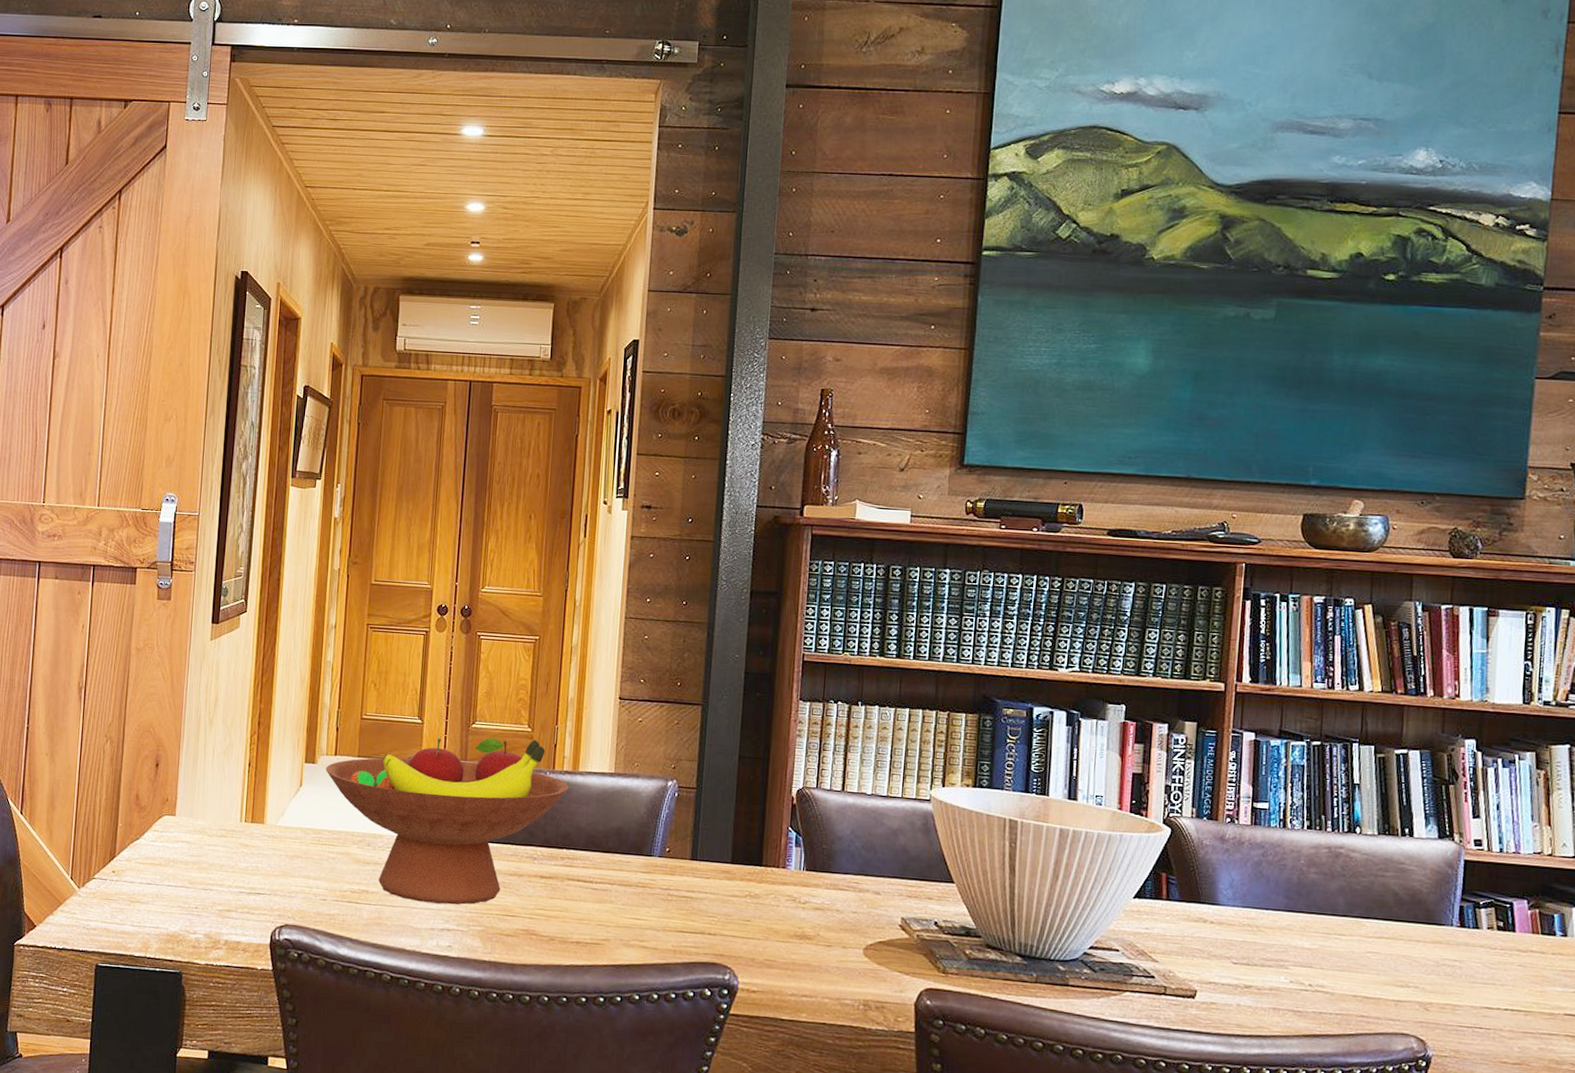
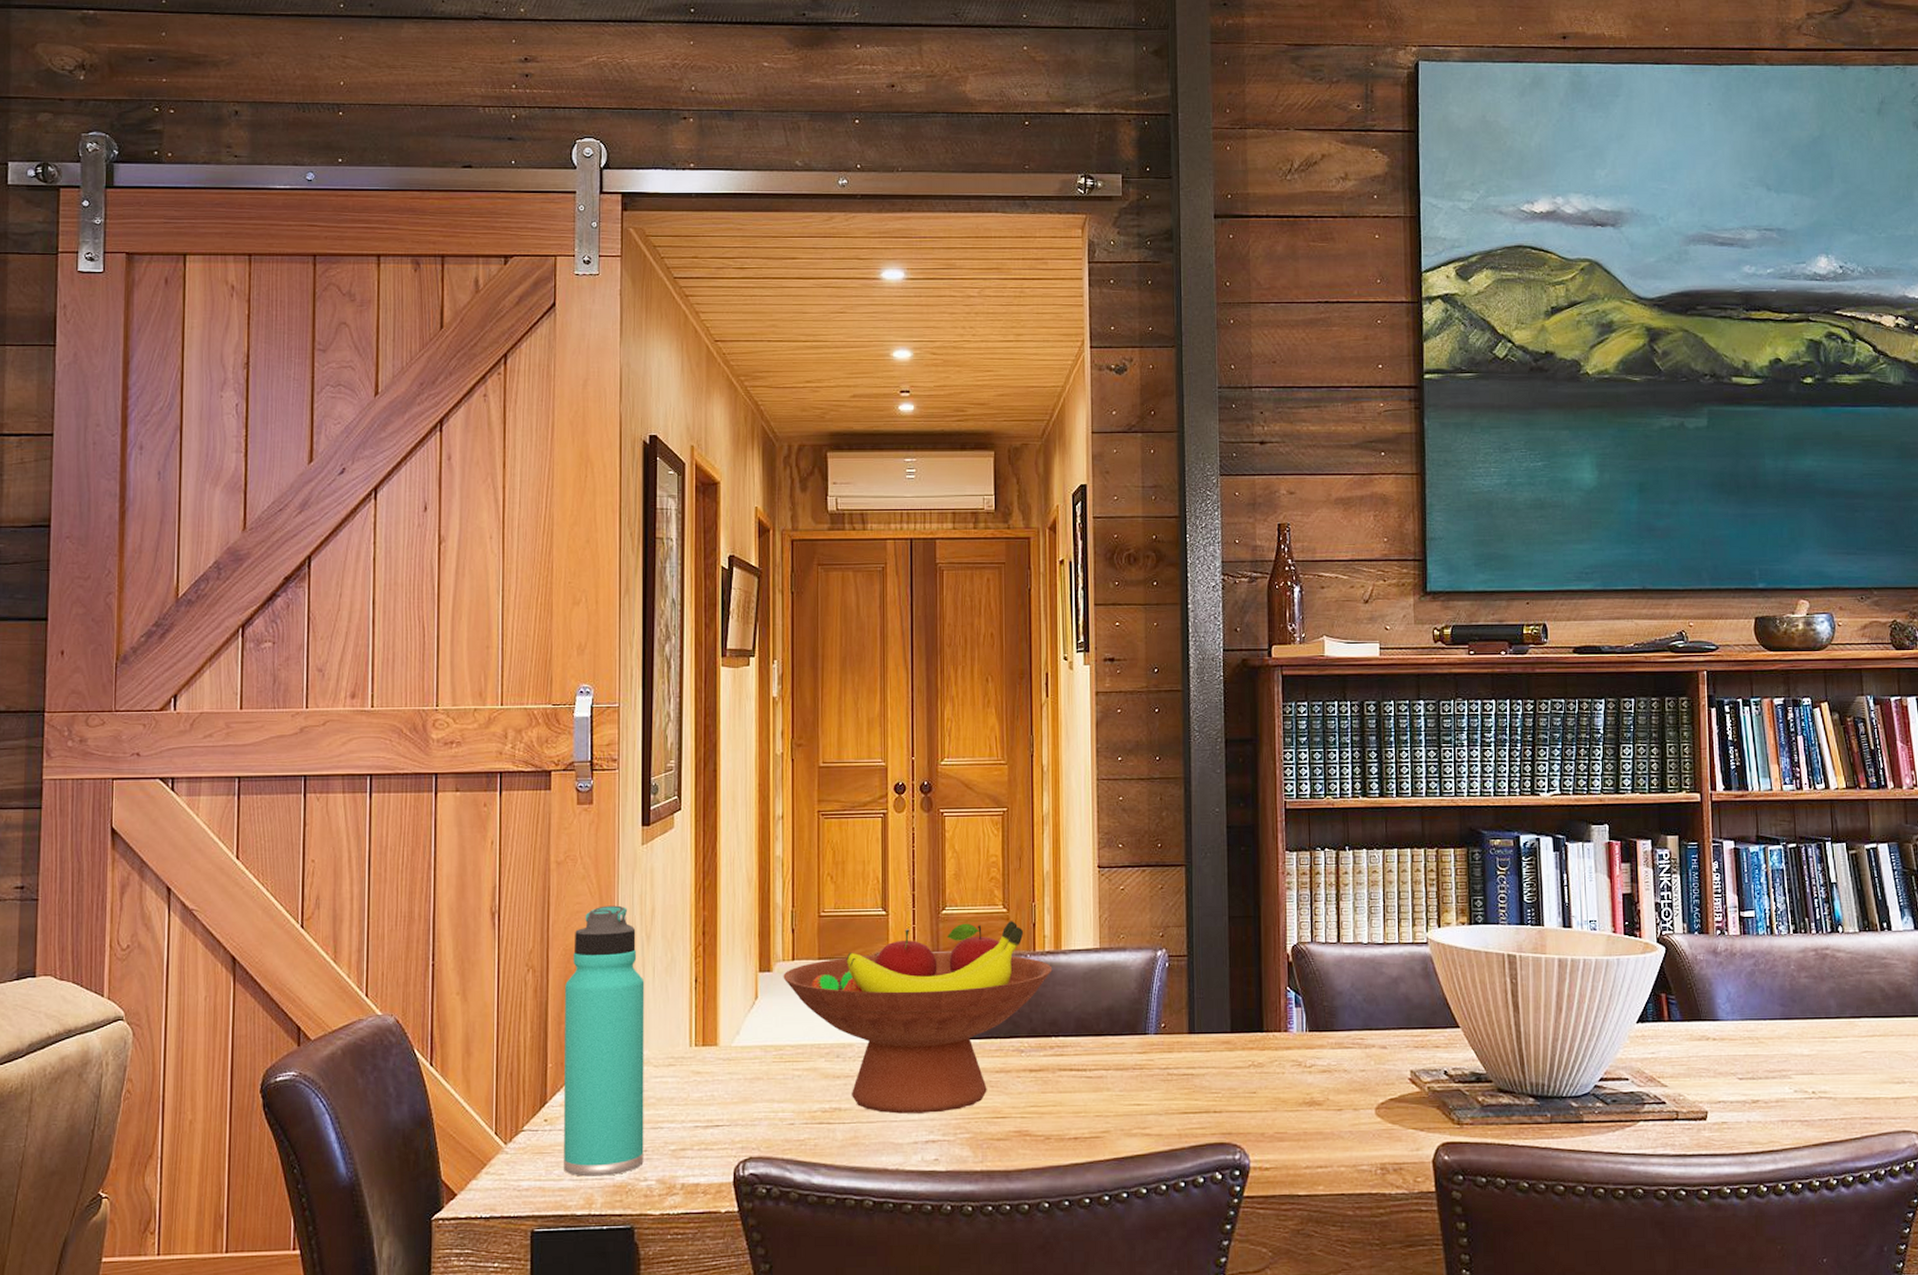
thermos bottle: none [126,690,205,926] -> present [564,905,645,1177]

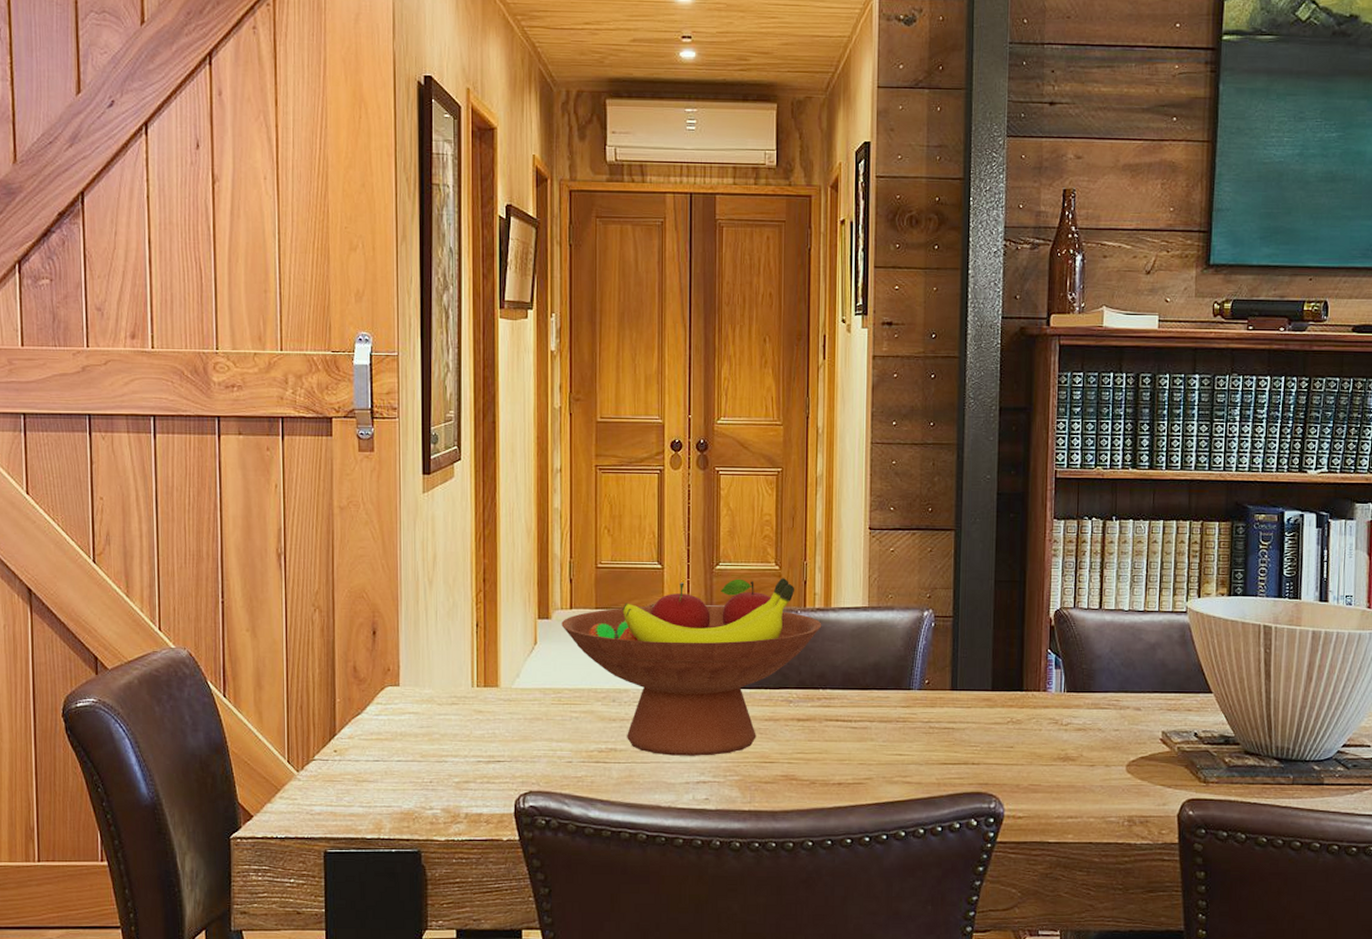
thermos bottle: present [564,905,645,1177] -> none [351,551,429,804]

